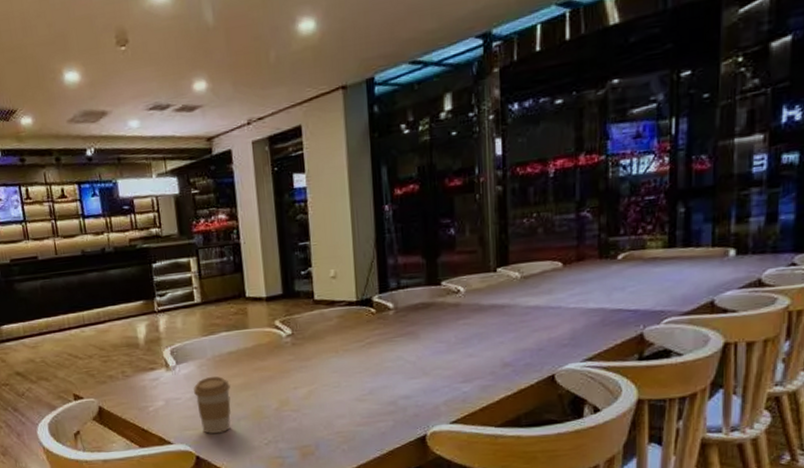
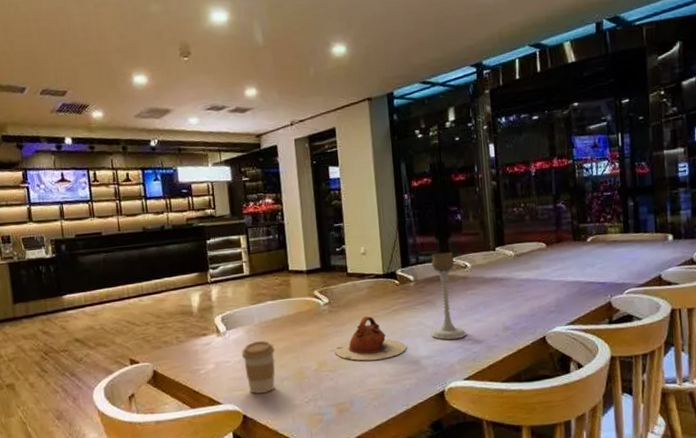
teapot: none [298,350,382,400] -> present [334,316,406,361]
candle holder: none [412,274,456,378] -> present [431,252,467,340]

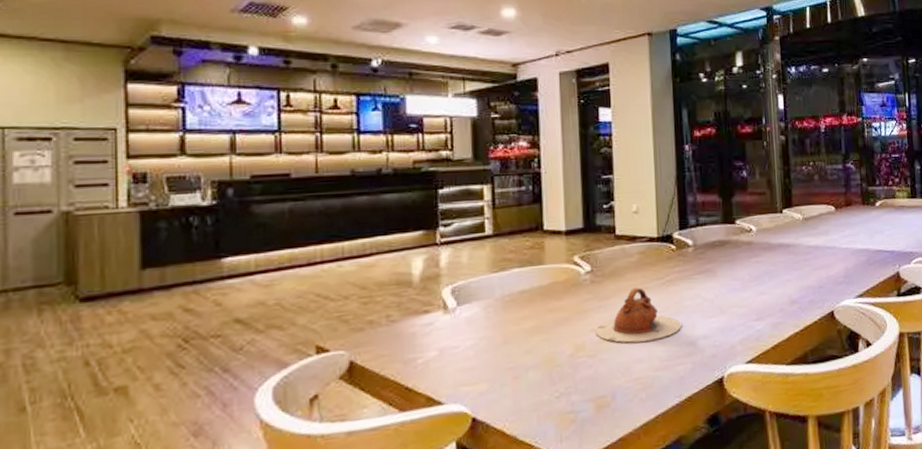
coffee cup: present [241,341,275,394] -> none [474,319,520,389]
candle holder: present [431,252,467,340] -> none [710,213,750,316]

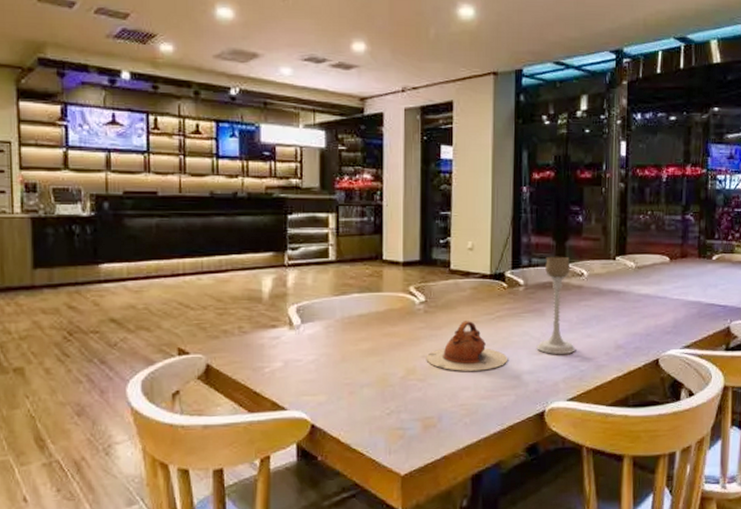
candle holder: none [710,213,750,316] -> present [536,256,575,354]

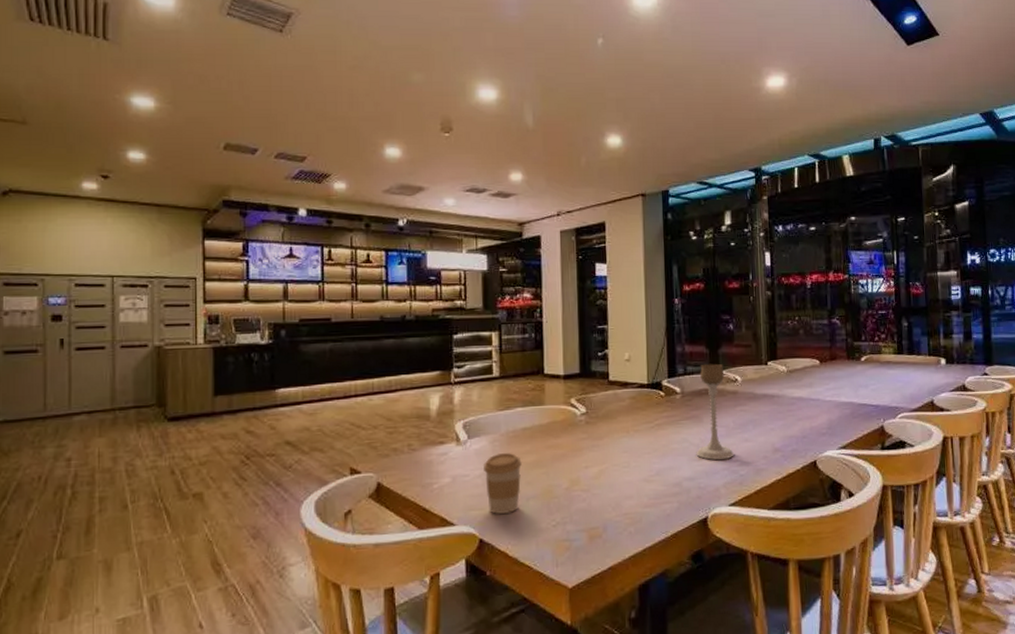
coffee cup: none [316,339,357,400] -> present [482,453,522,514]
teapot: present [426,321,507,371] -> none [589,430,668,480]

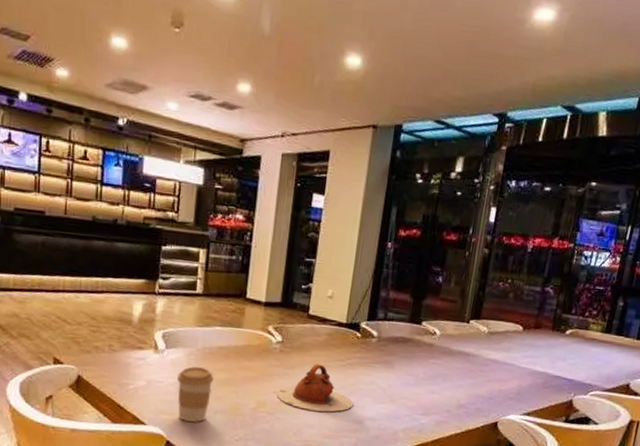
teapot: none [589,430,668,480] -> present [276,364,353,412]
candle holder: present [696,363,734,460] -> none [381,312,425,407]

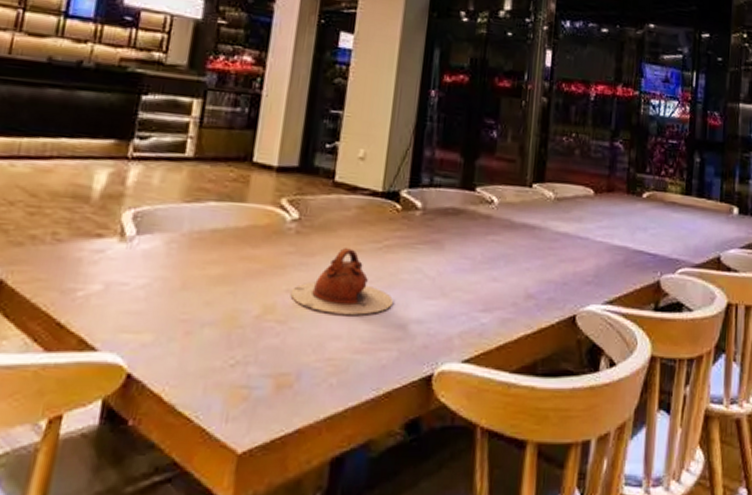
coffee cup: present [177,366,214,422] -> none [147,259,203,342]

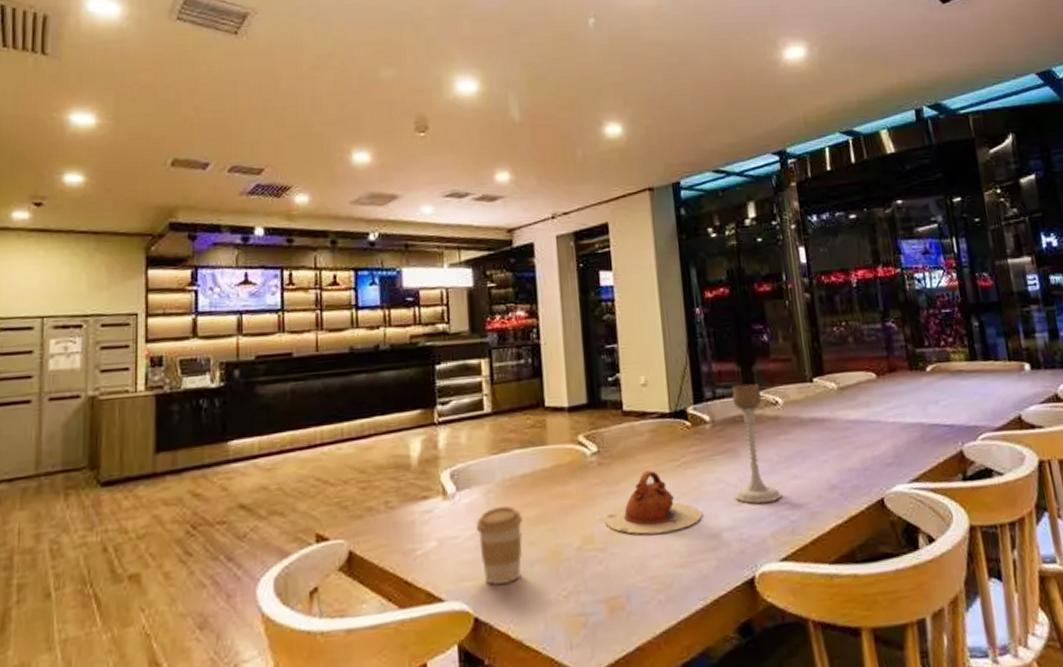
coffee cup: none [147,259,203,342] -> present [475,506,523,585]
candle holder: none [430,176,479,301] -> present [731,383,781,504]

